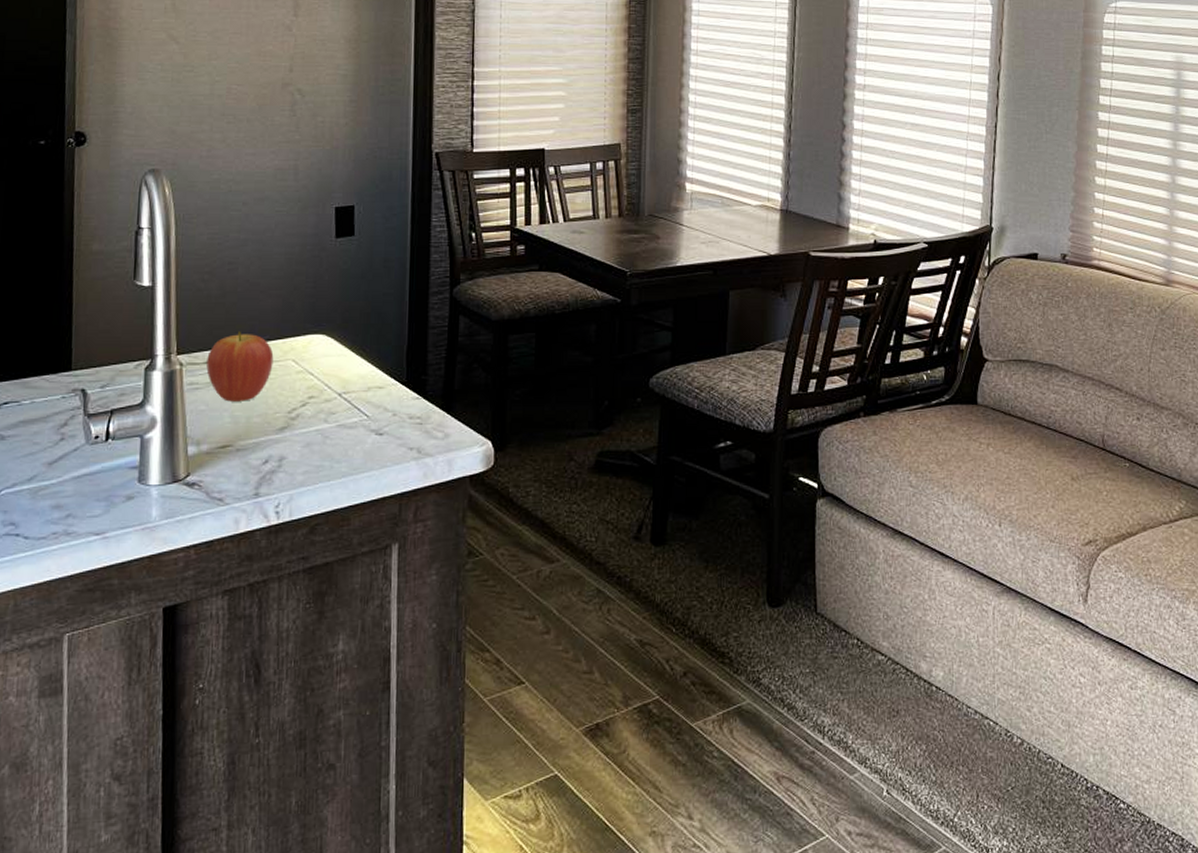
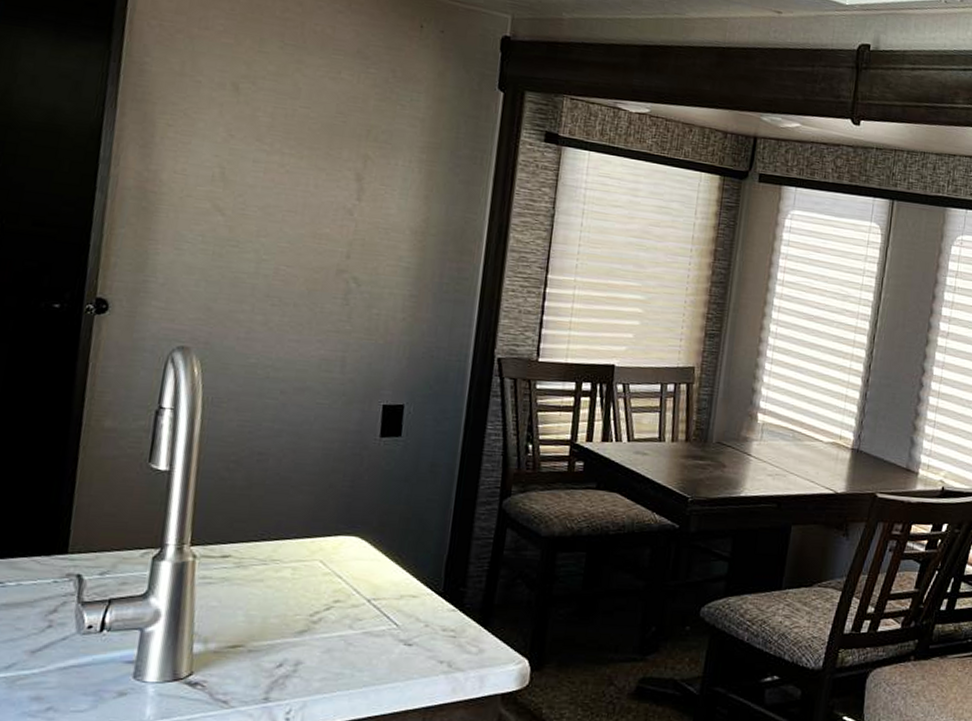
fruit: present [206,331,274,402] -> none [222,526,300,601]

